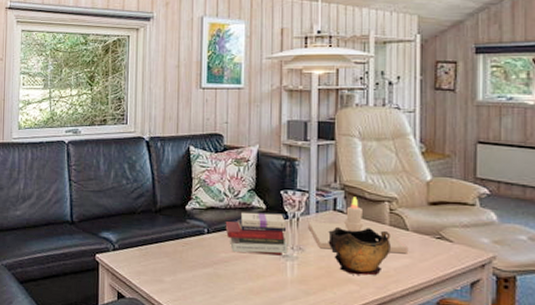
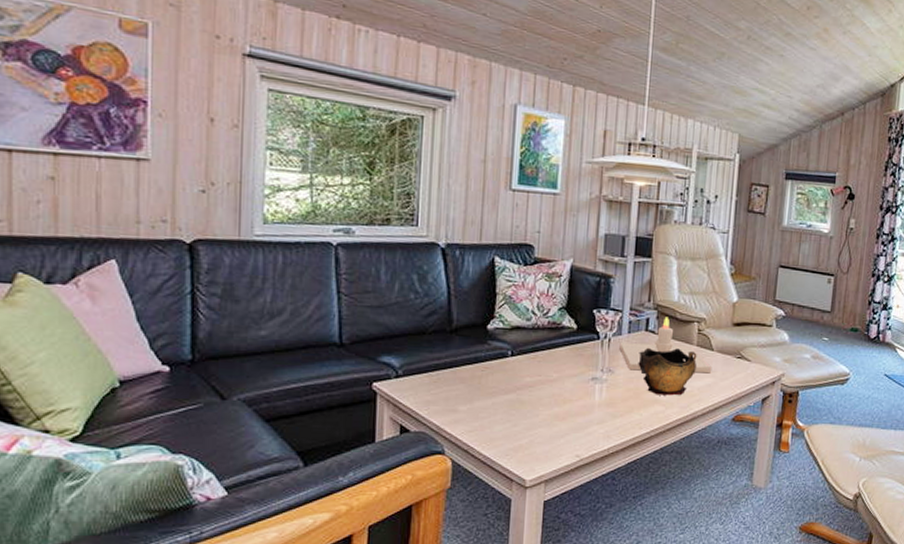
books: present [225,212,288,256] -> none [531,332,598,379]

